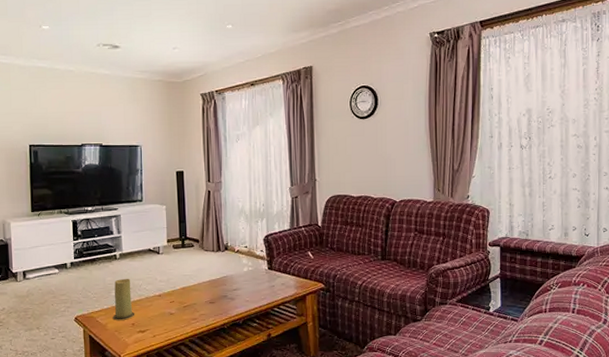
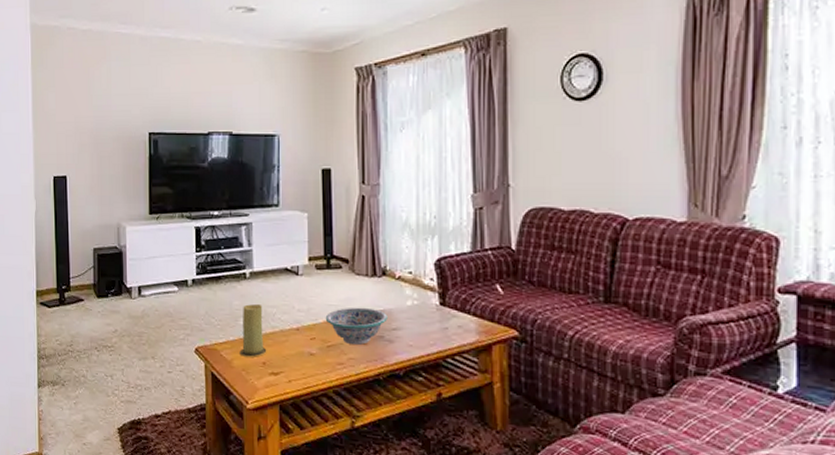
decorative bowl: none [181,275,230,303] -> present [325,307,388,345]

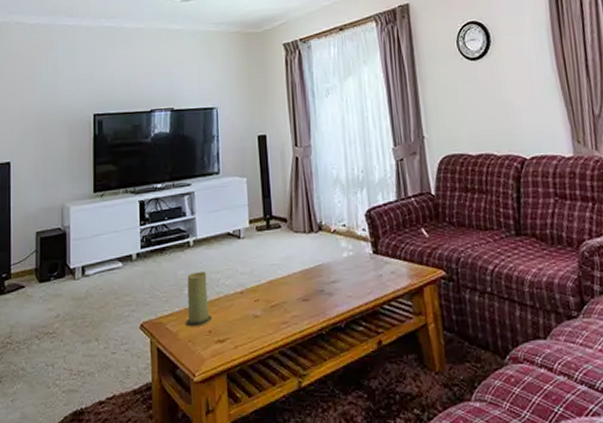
decorative bowl: present [325,307,388,345] -> none [267,263,326,302]

